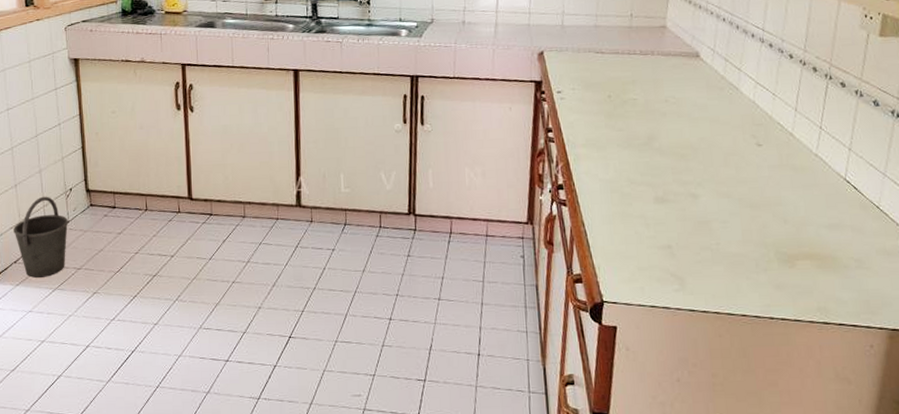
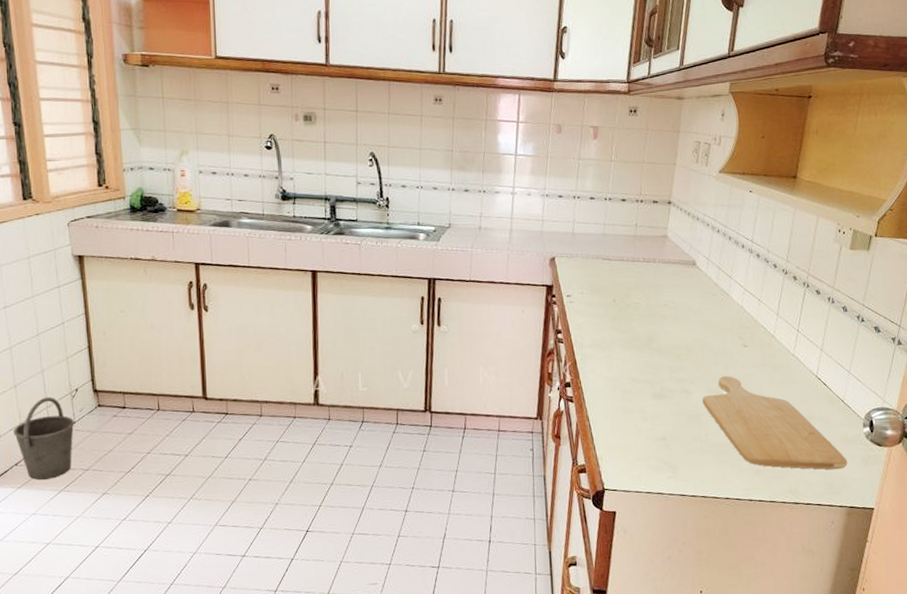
chopping board: none [712,178,887,285] -> present [702,376,848,470]

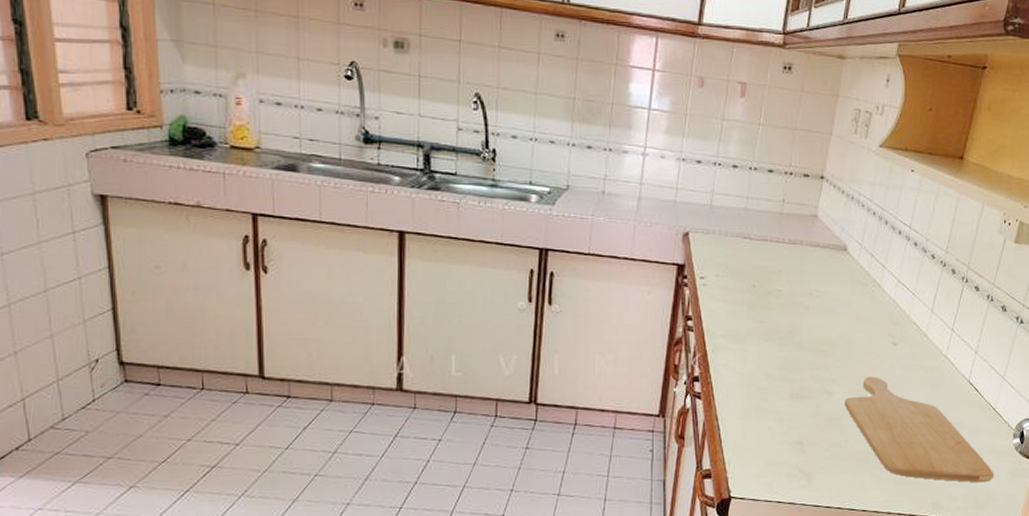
bucket: present [14,397,75,480] -> none [13,368,95,468]

